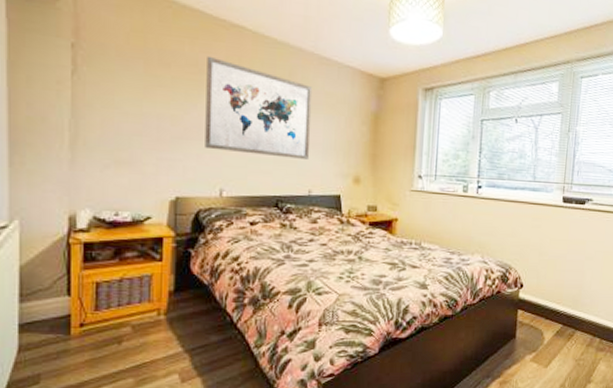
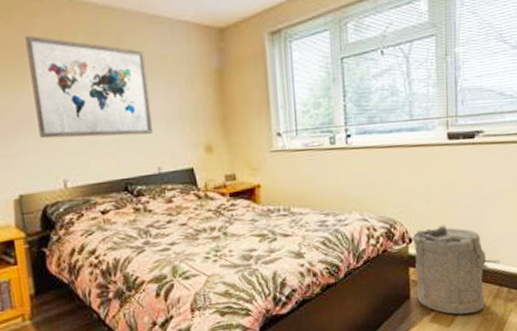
laundry hamper: none [521,276,595,357] -> present [412,225,500,315]

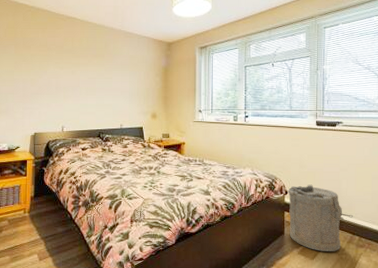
wall art: present [25,35,154,139] -> none [52,39,121,103]

